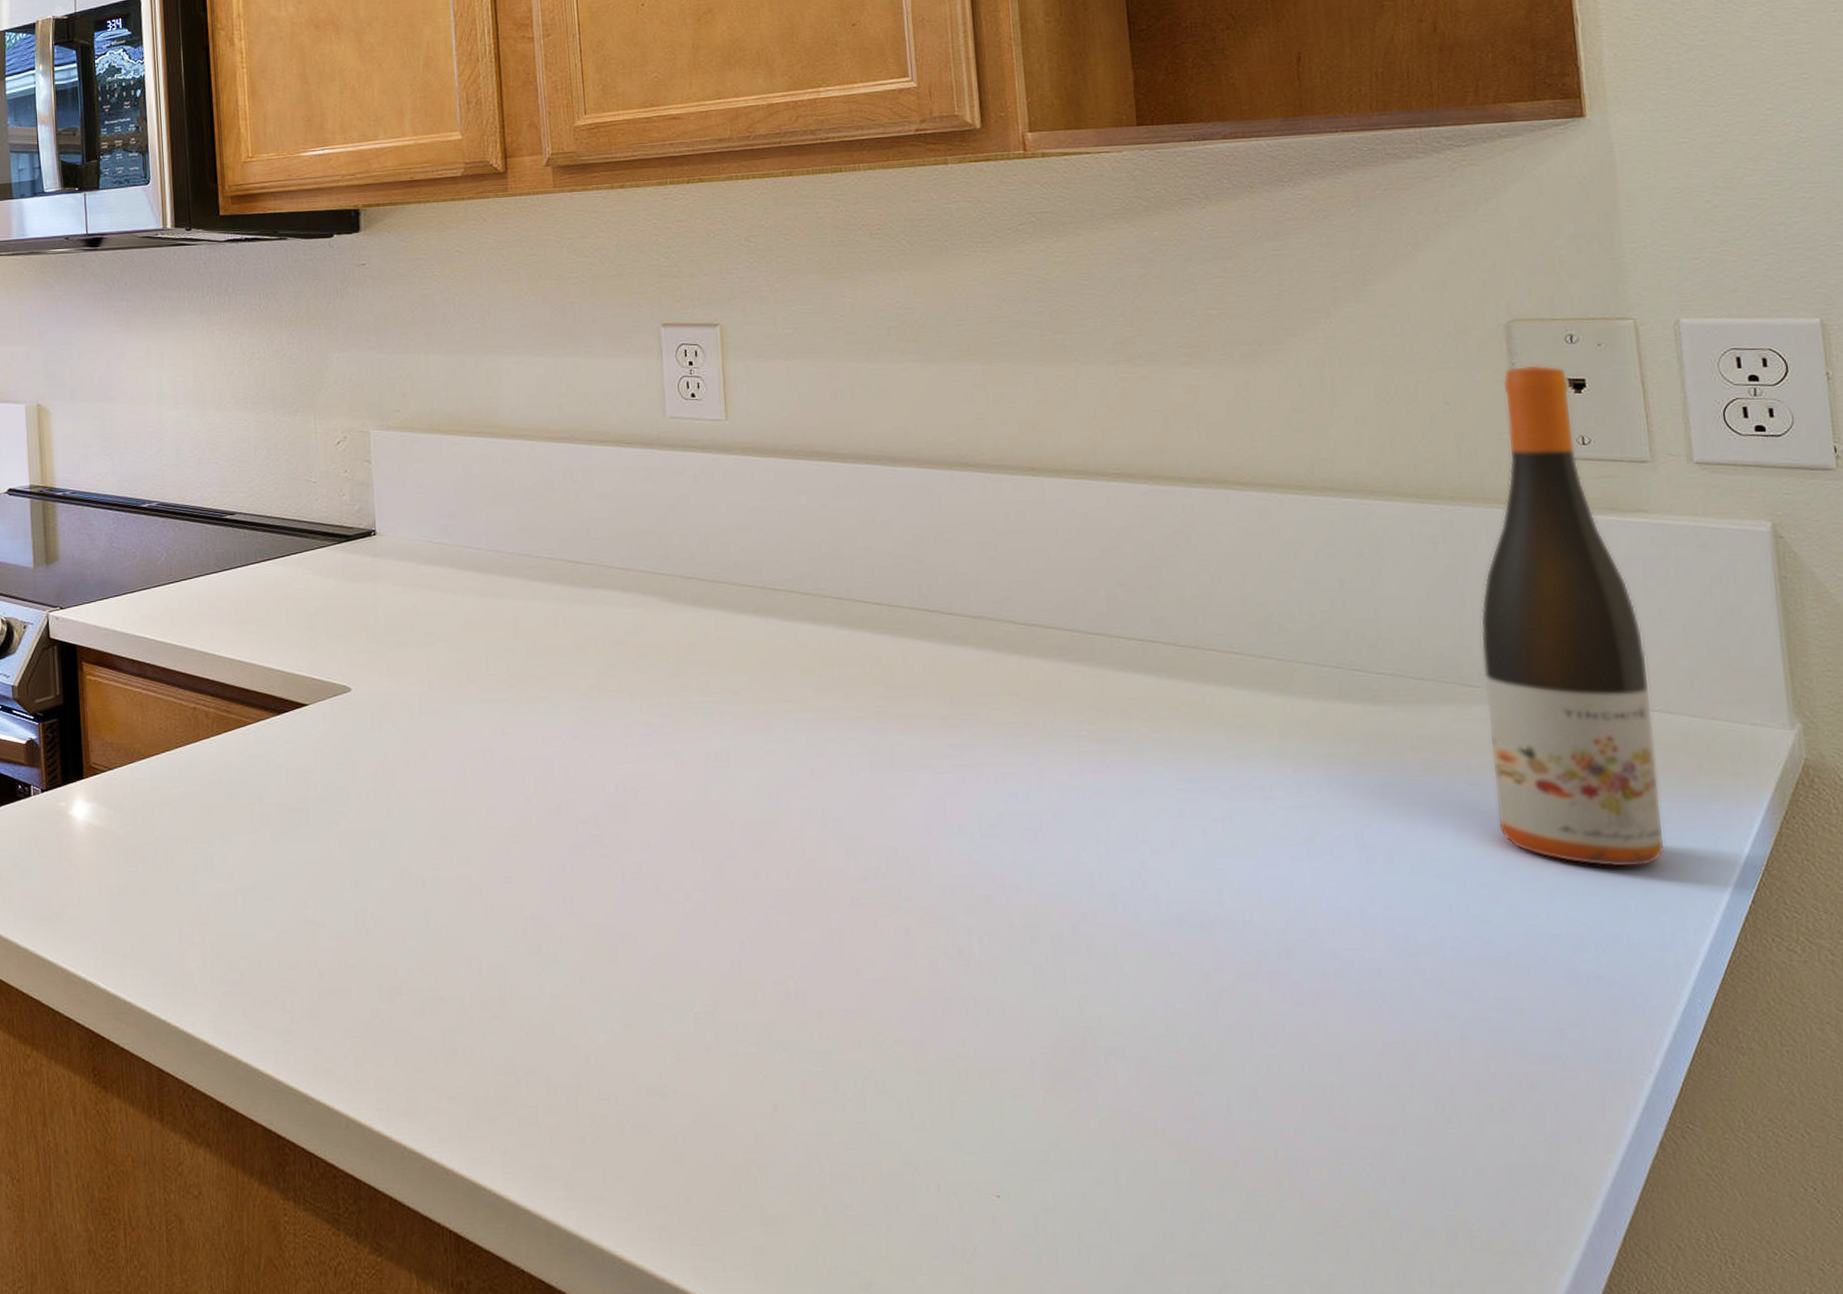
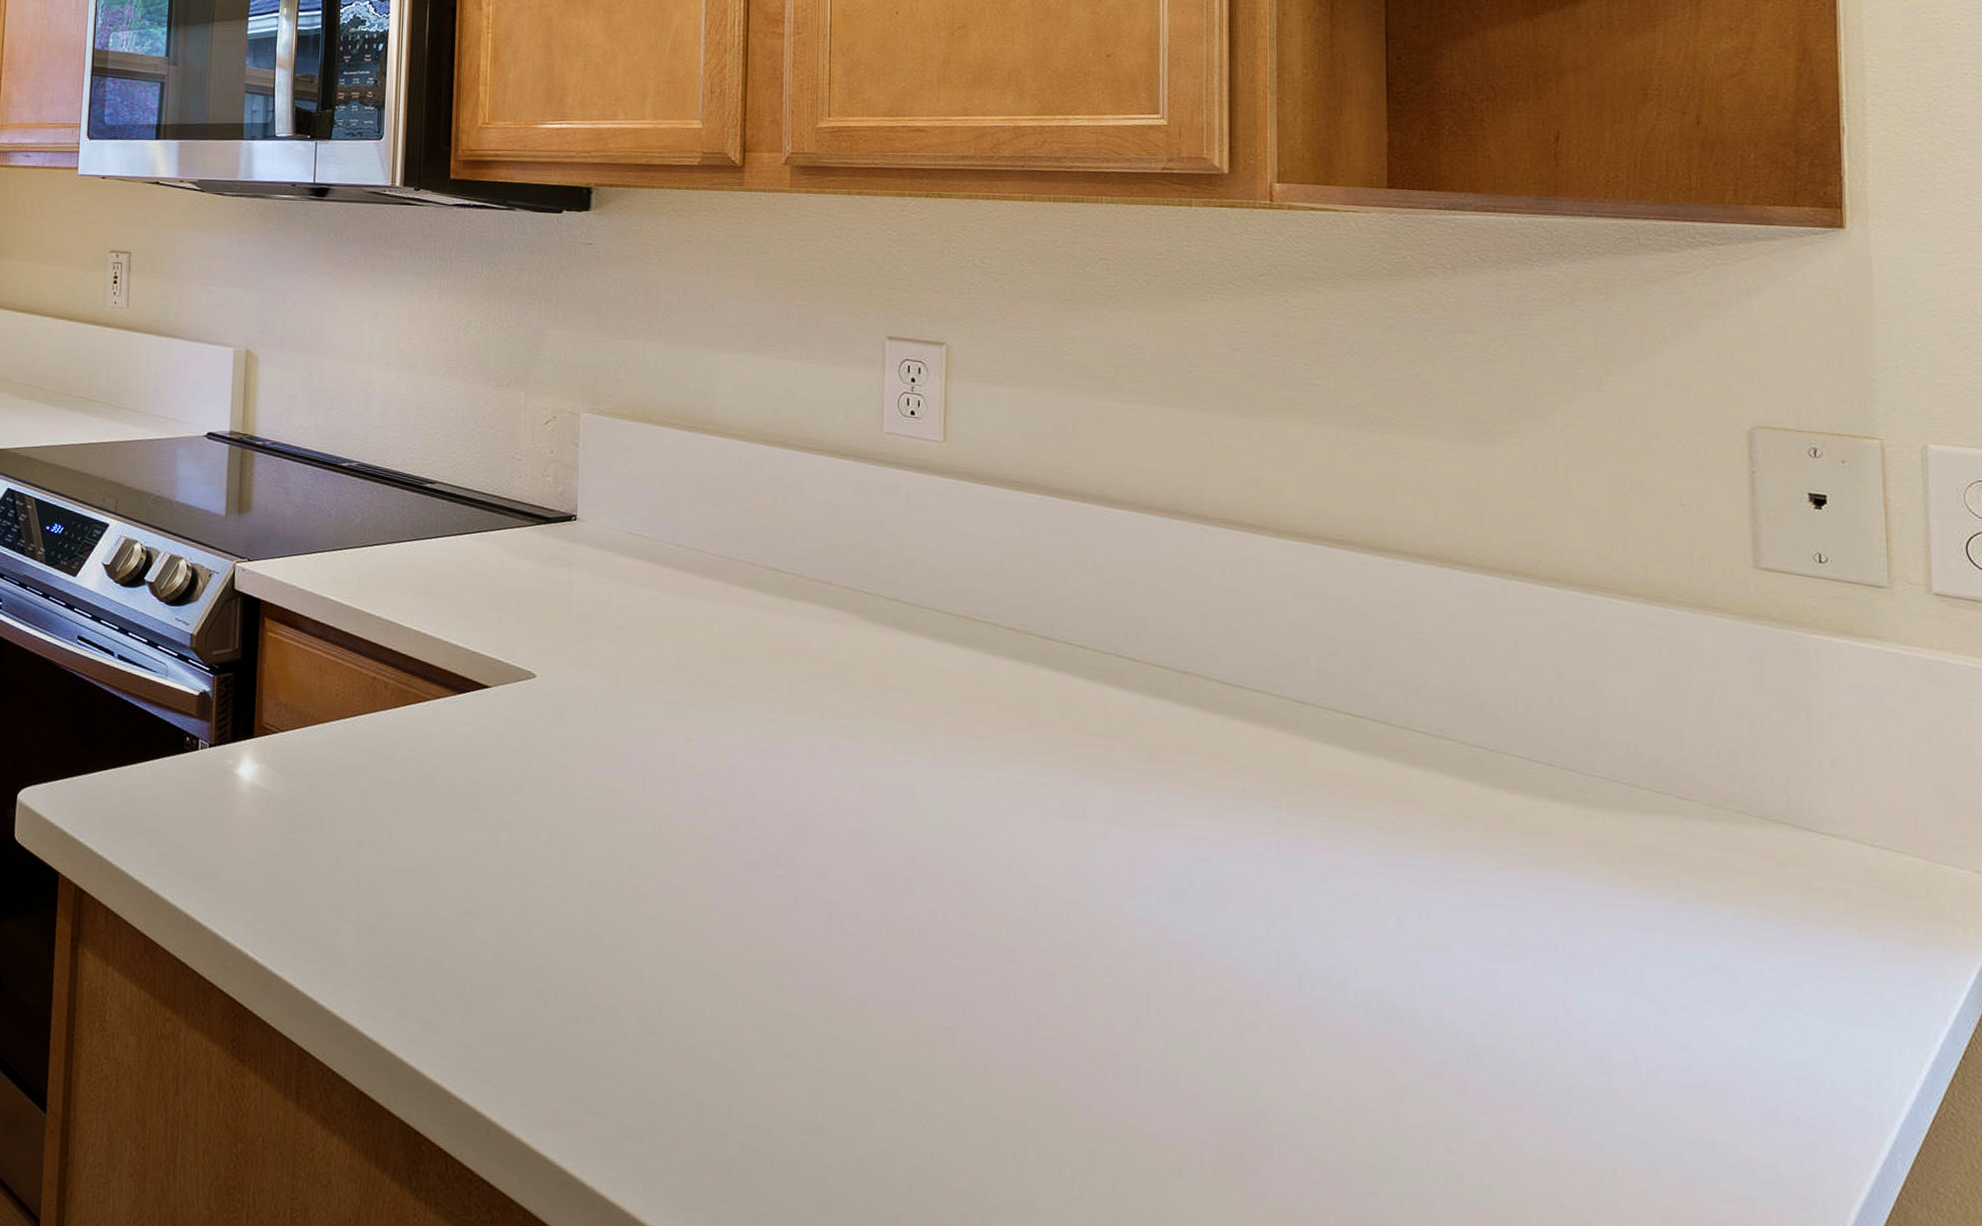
wine bottle: present [1480,365,1666,868] -> none [1699,474,1877,1008]

